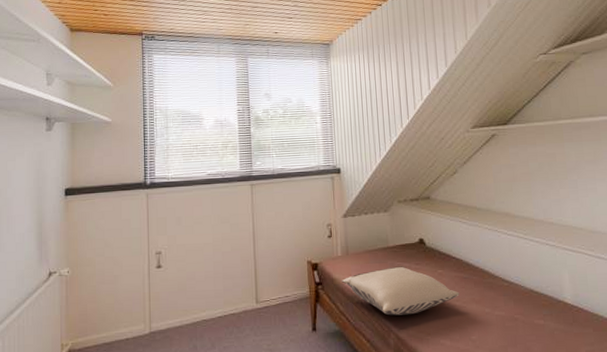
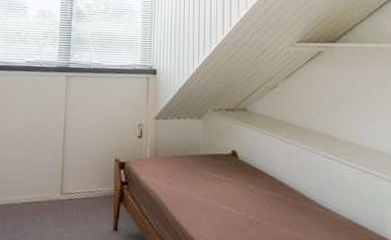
pillow: present [341,266,459,316] -> none [148,176,270,229]

